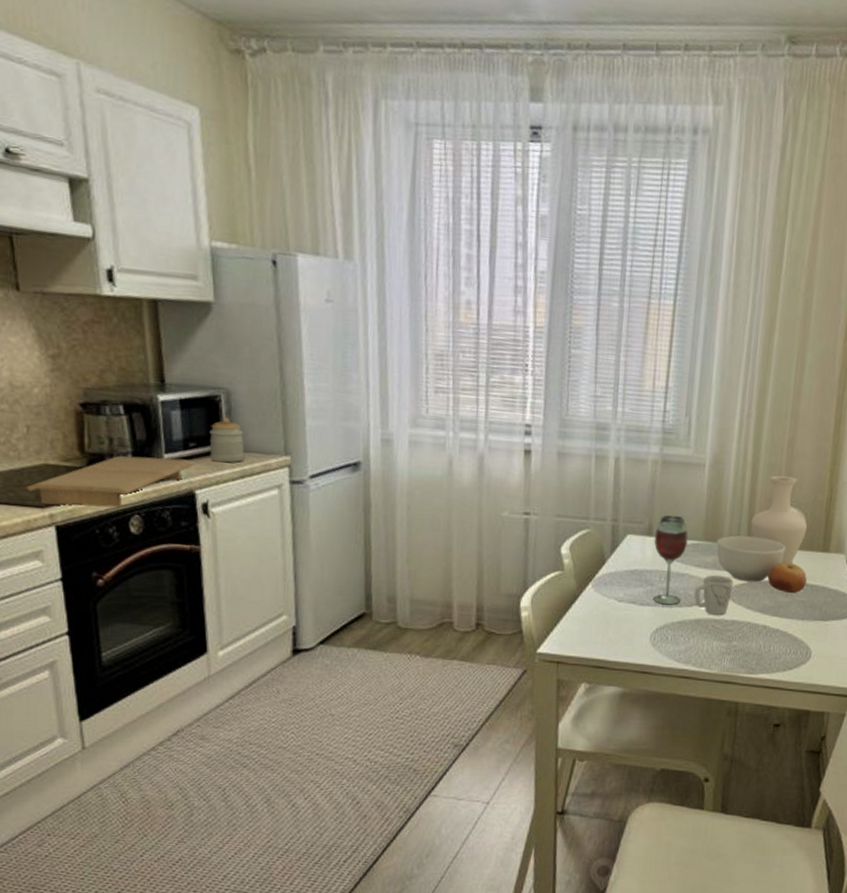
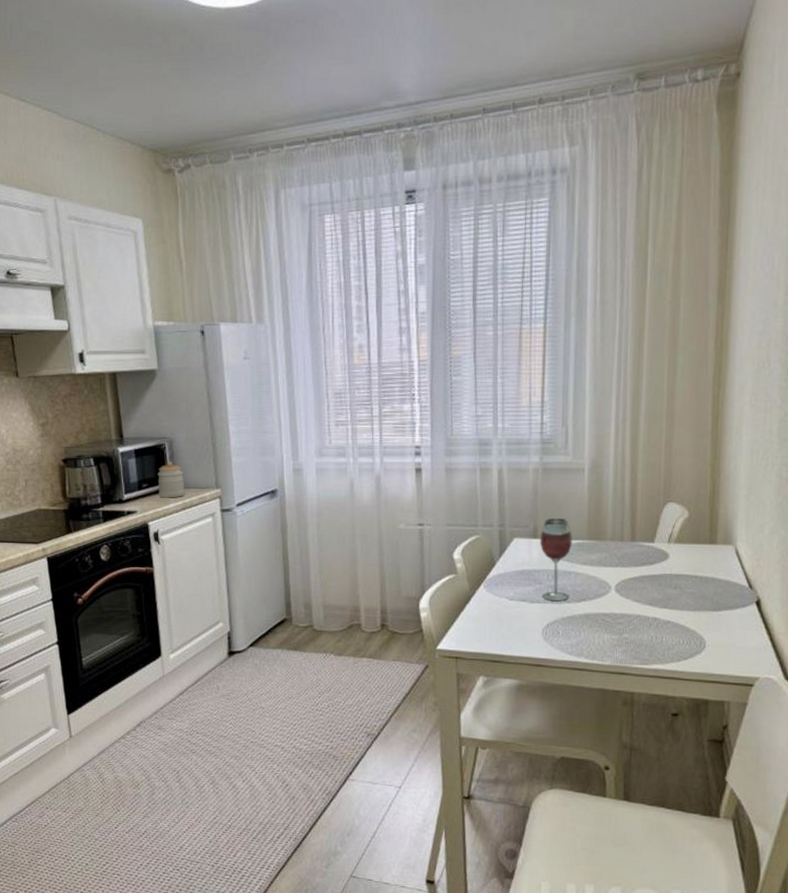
cutting board: present [26,455,193,508] -> none [26,497,146,541]
mug: present [694,575,733,615] -> none [582,572,620,609]
bowl: present [716,535,786,583] -> none [600,533,671,577]
vase: present [750,475,808,564] -> none [633,474,692,557]
fruit: present [768,562,807,594] -> none [655,556,695,586]

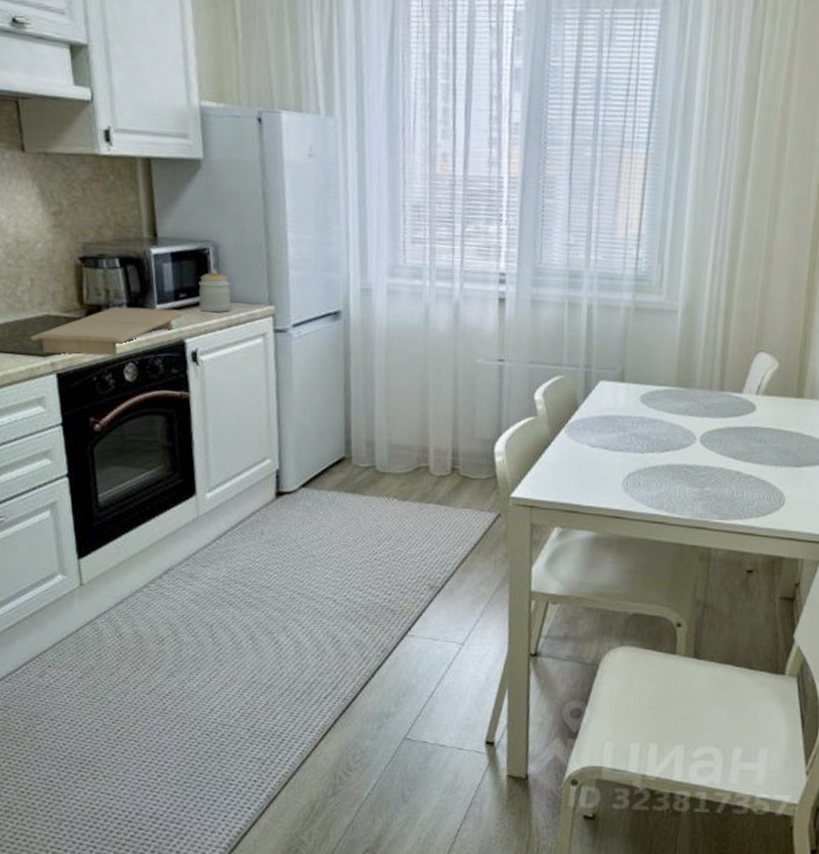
cutting board: none [26,497,146,541] -> present [30,306,184,357]
wineglass: present [539,517,573,602] -> none [626,361,661,451]

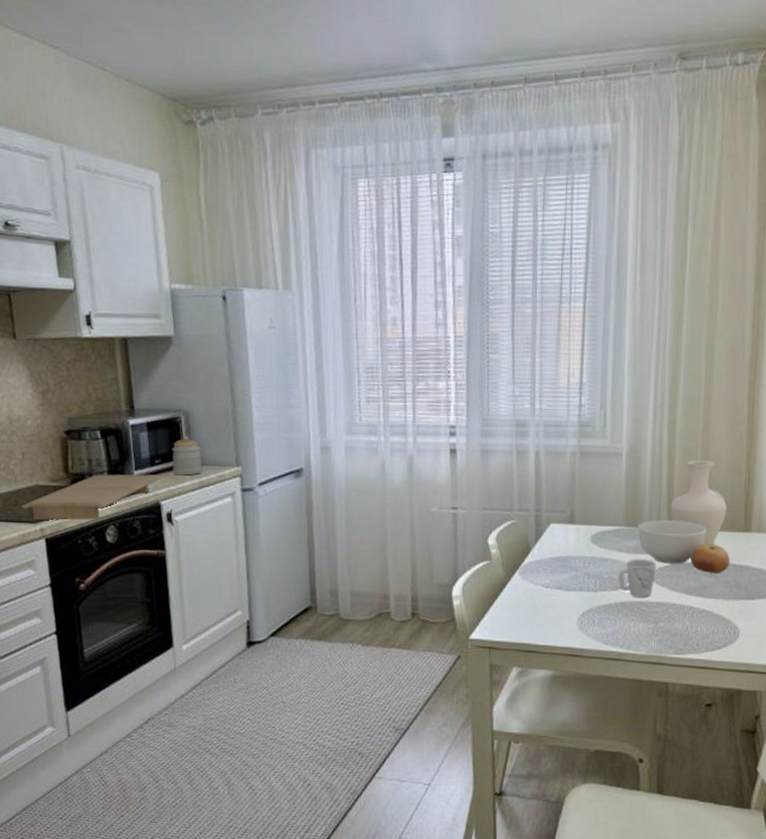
mug: none [666,421,706,461] -> present [618,559,656,597]
bowl: none [689,381,759,429] -> present [637,520,707,565]
vase: none [723,321,782,410] -> present [670,460,728,545]
fruit: none [741,408,781,440] -> present [691,543,730,574]

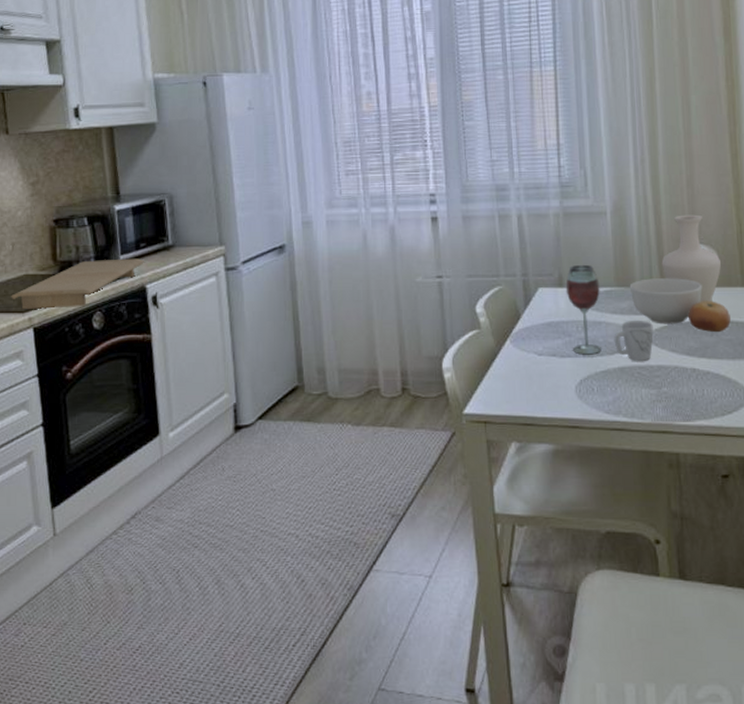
jar: present [172,436,202,476] -> none [156,219,186,258]
wineglass: none [576,503,609,590] -> present [565,264,601,355]

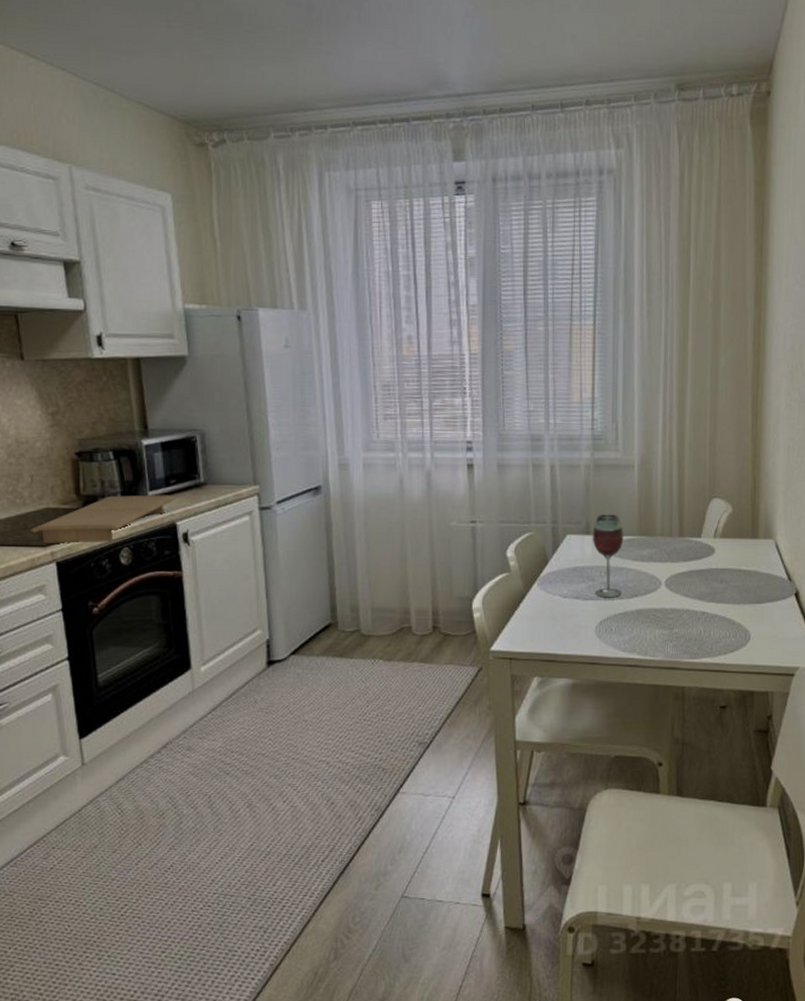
mug: present [614,321,654,361] -> none [633,567,670,604]
bowl: present [629,278,703,324] -> none [651,529,717,571]
vase: present [661,214,722,302] -> none [681,470,736,552]
fruit: present [688,301,731,333] -> none [702,550,739,580]

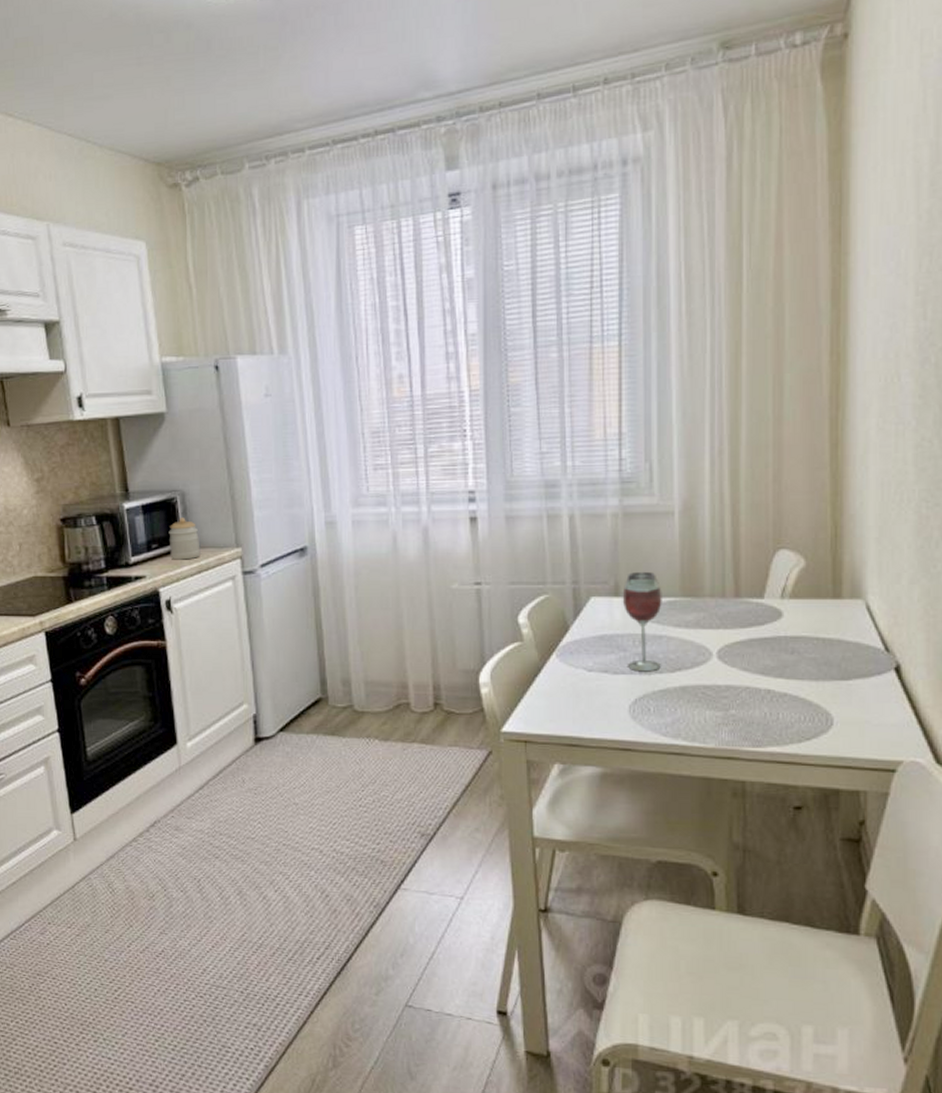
cutting board: present [31,495,174,543] -> none [21,560,156,612]
jar: none [187,456,219,495] -> present [169,518,201,560]

